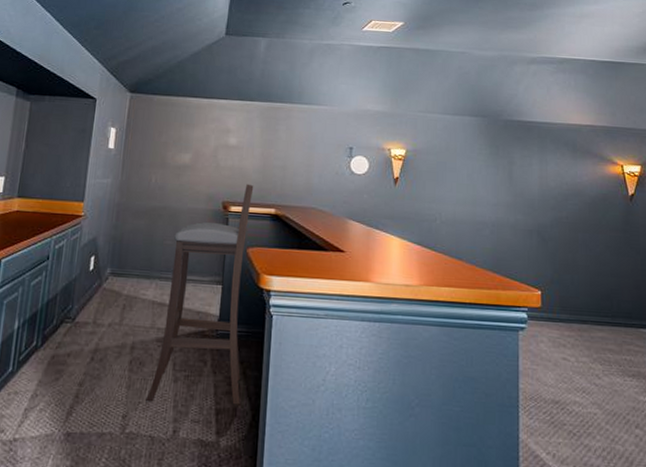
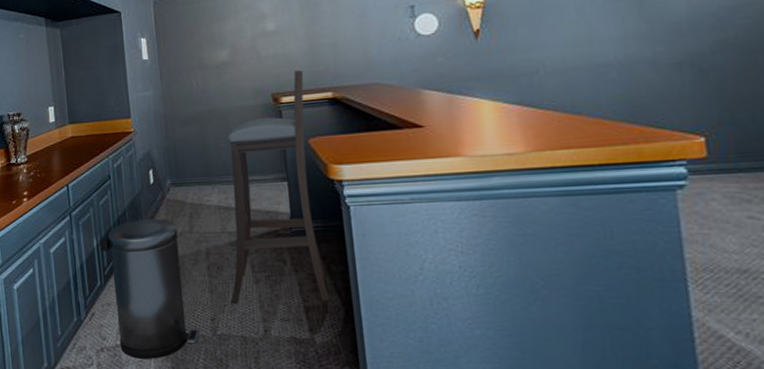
pedal bin: none [18,305,109,457] -> present [100,219,200,359]

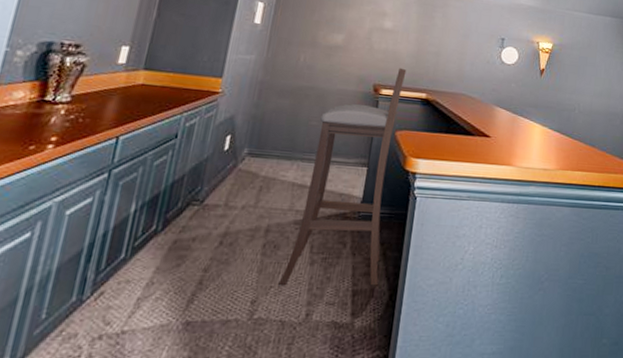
pedal bin: present [100,219,200,359] -> none [127,187,242,348]

